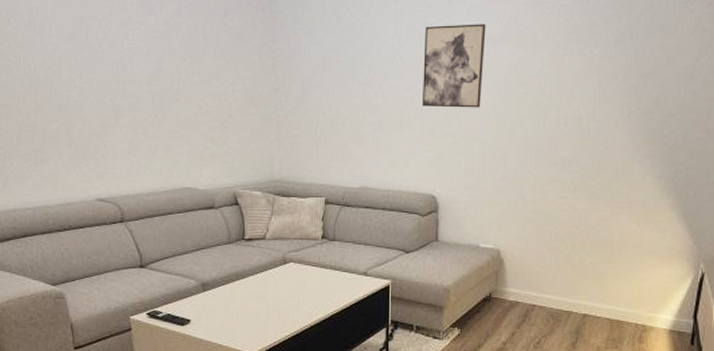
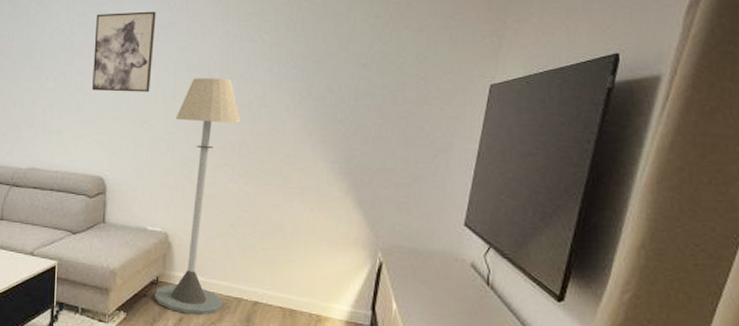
floor lamp: none [487,93,570,329] -> present [154,78,240,316]

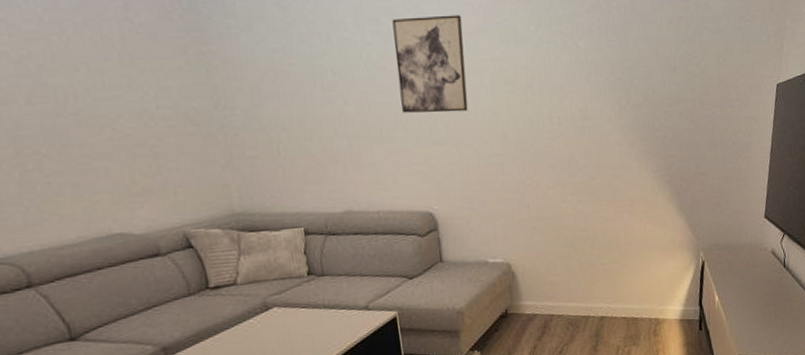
floor lamp: present [154,78,240,316] -> none [500,90,573,341]

